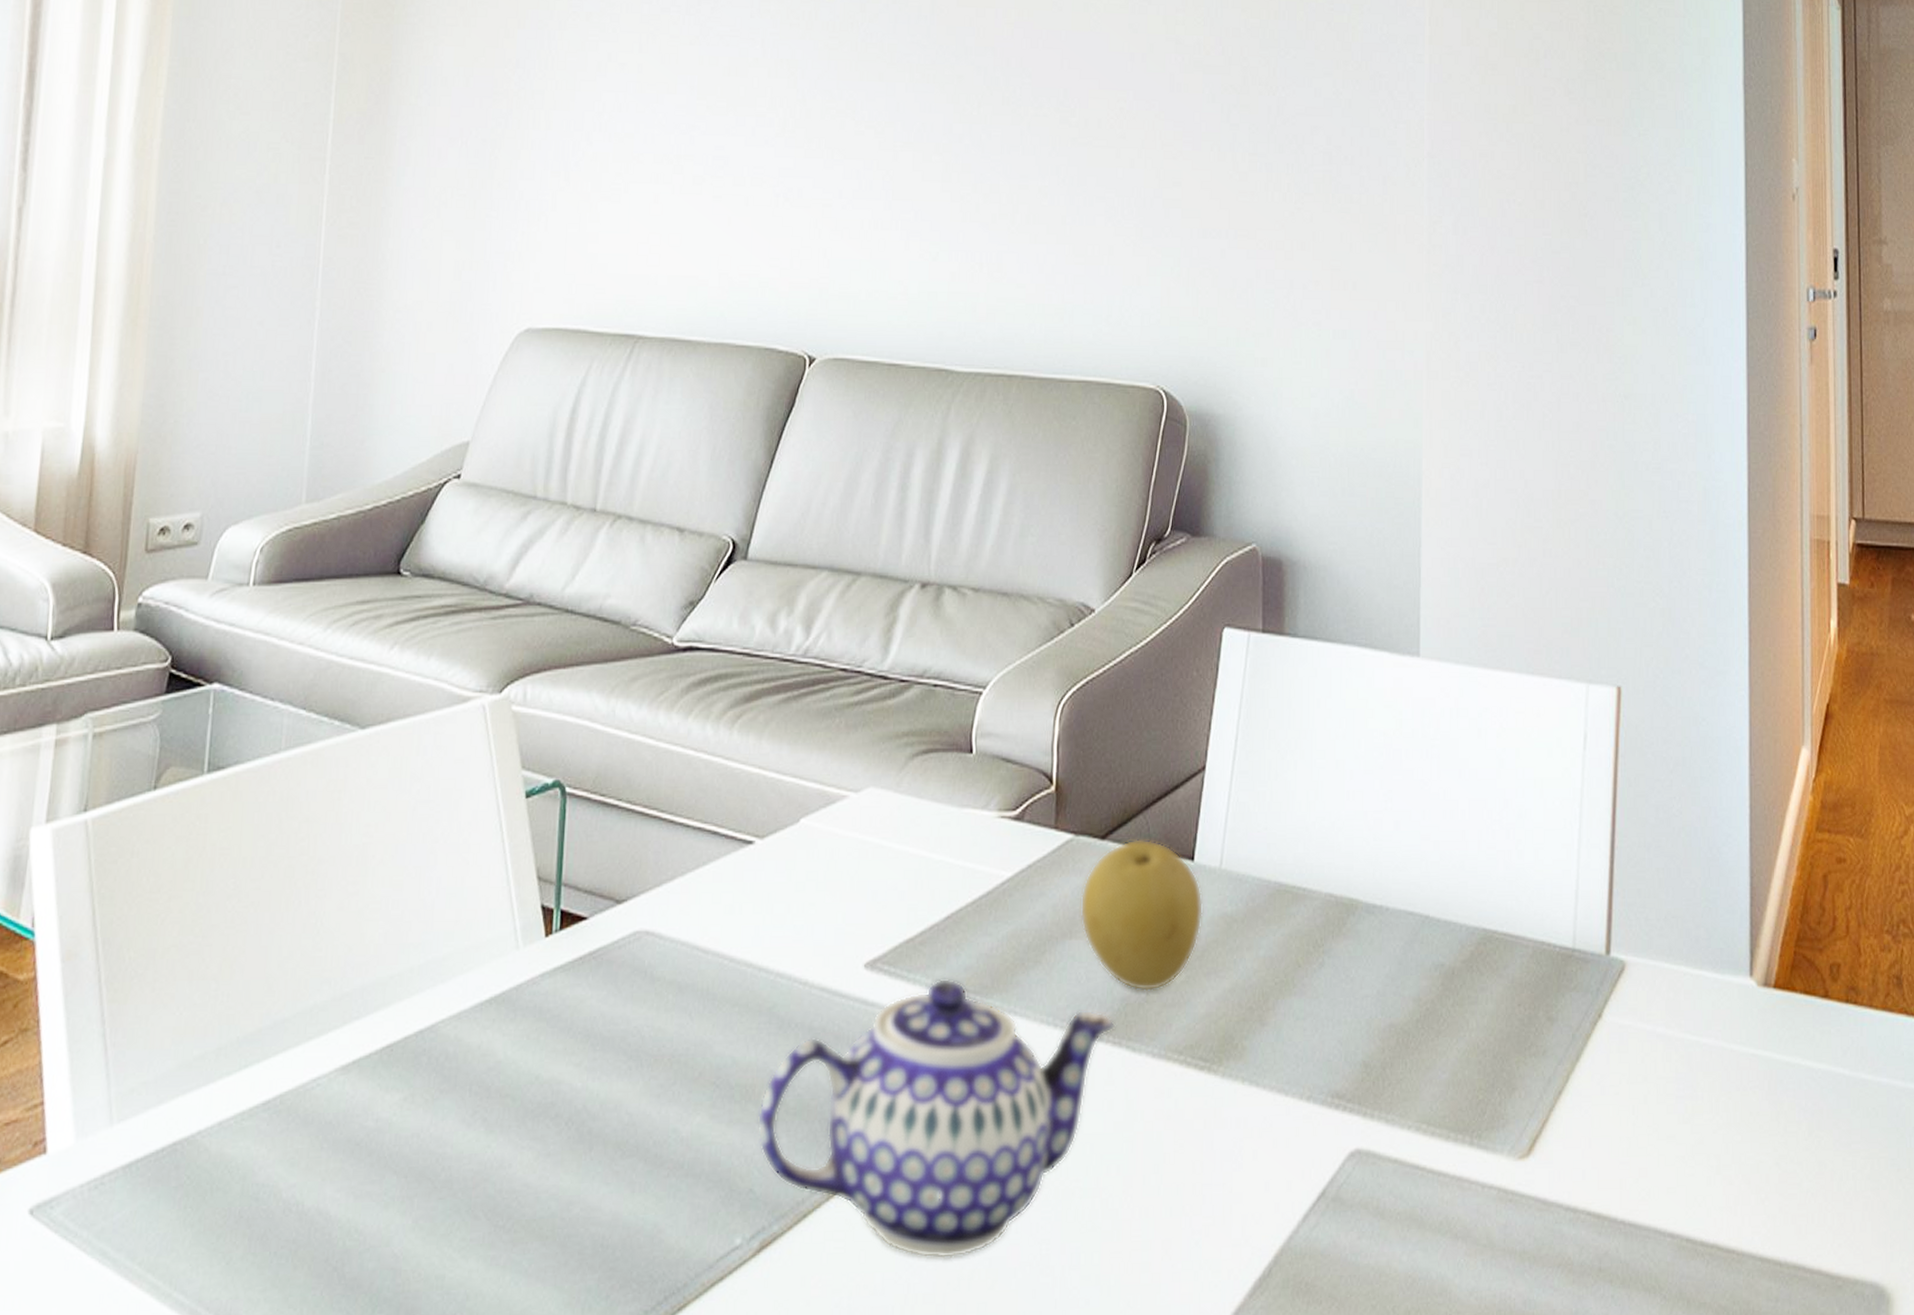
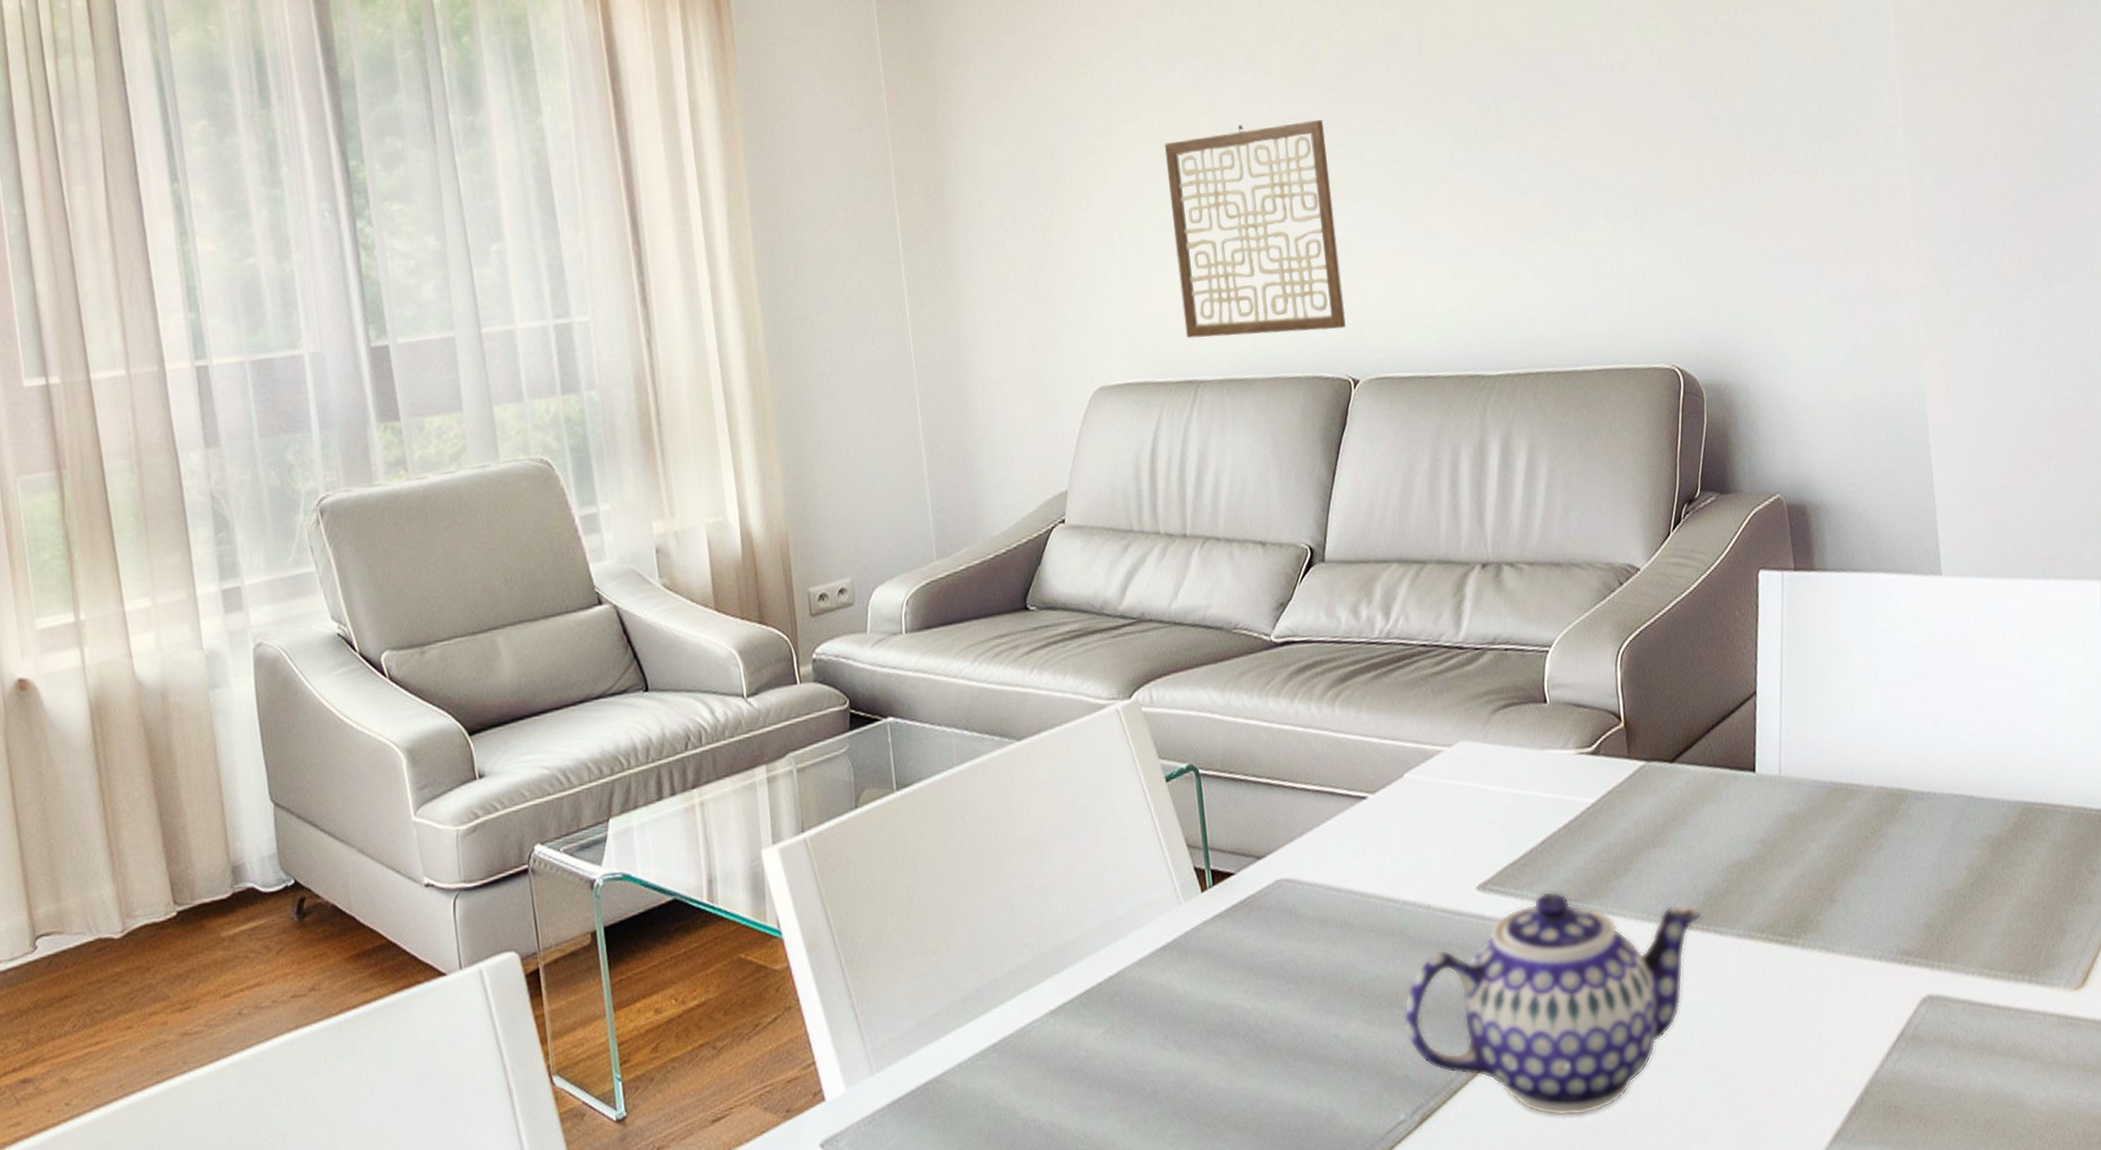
wall art: none [632,62,818,299] -> present [1164,120,1346,339]
fruit: present [1080,839,1204,991] -> none [1658,758,1769,885]

